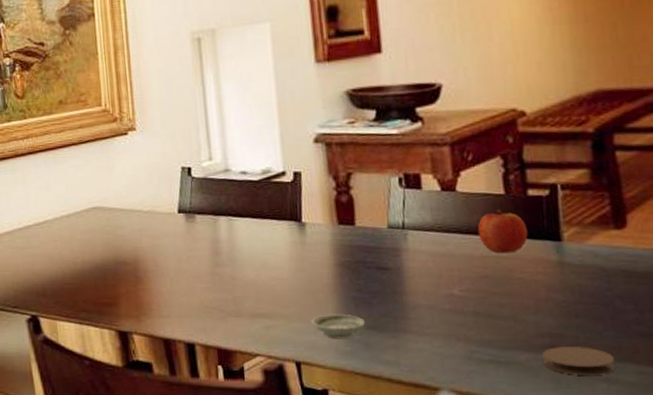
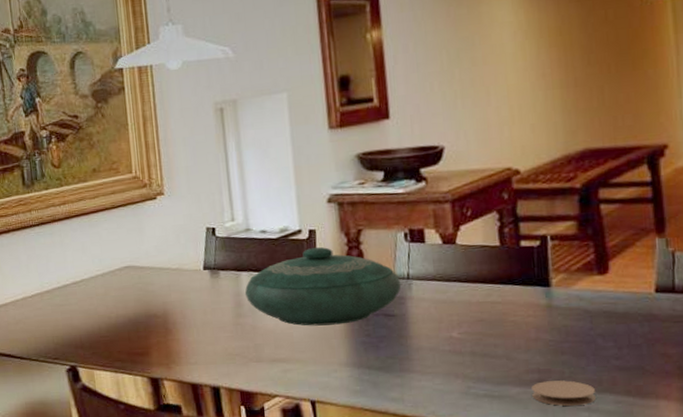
decorative bowl: none [223,191,396,278] -> present [244,247,402,326]
saucer: present [310,314,366,338] -> none [324,357,374,379]
fruit: present [477,209,528,254] -> none [475,259,521,299]

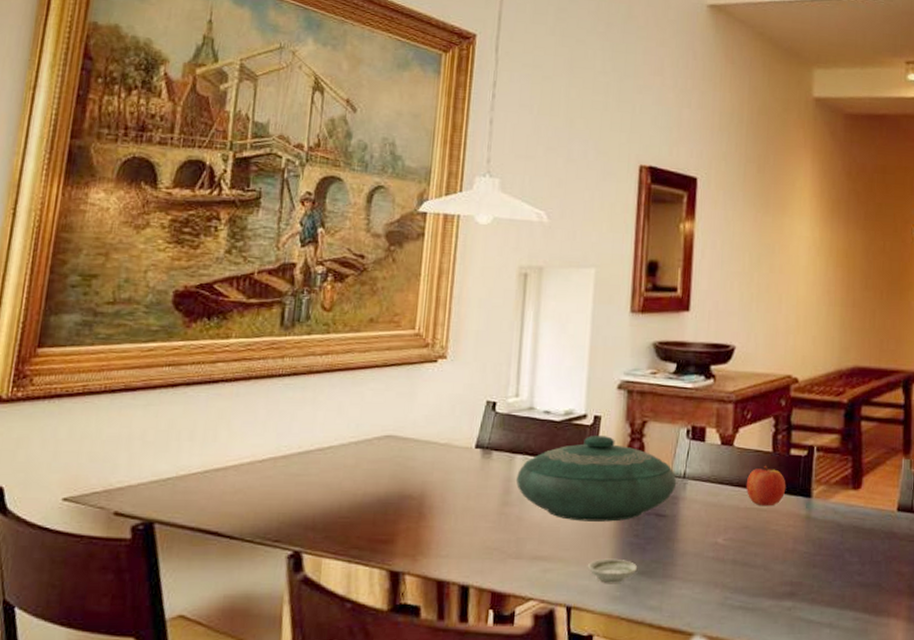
saucer: none [324,357,374,379] -> present [587,558,638,583]
fruit: none [475,259,521,299] -> present [746,465,786,507]
coaster: present [531,380,597,406] -> none [783,595,839,621]

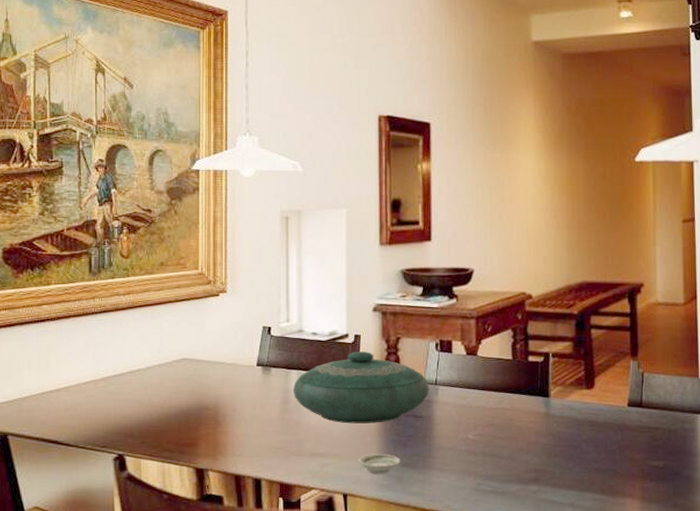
fruit: present [746,465,786,507] -> none [490,371,526,406]

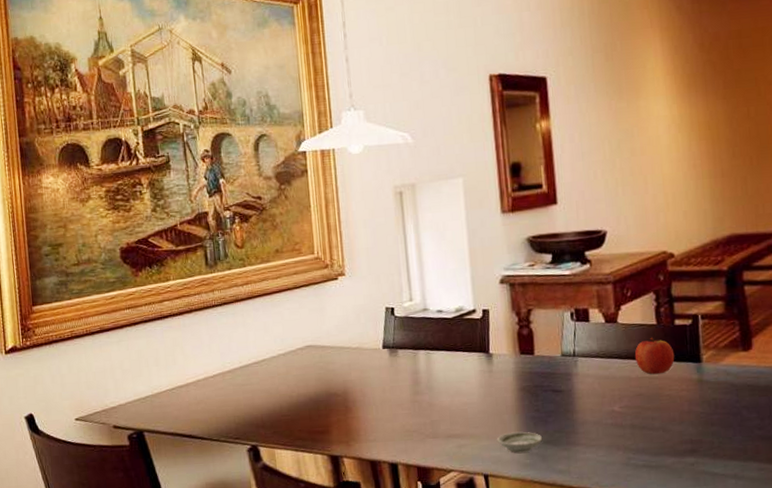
decorative bowl: present [292,351,430,424] -> none [422,326,568,403]
fruit: none [490,371,526,406] -> present [634,337,675,375]

